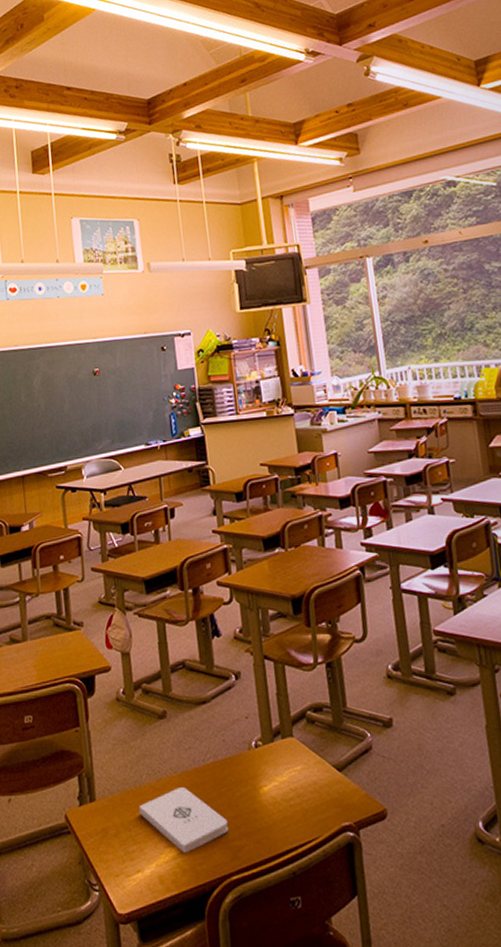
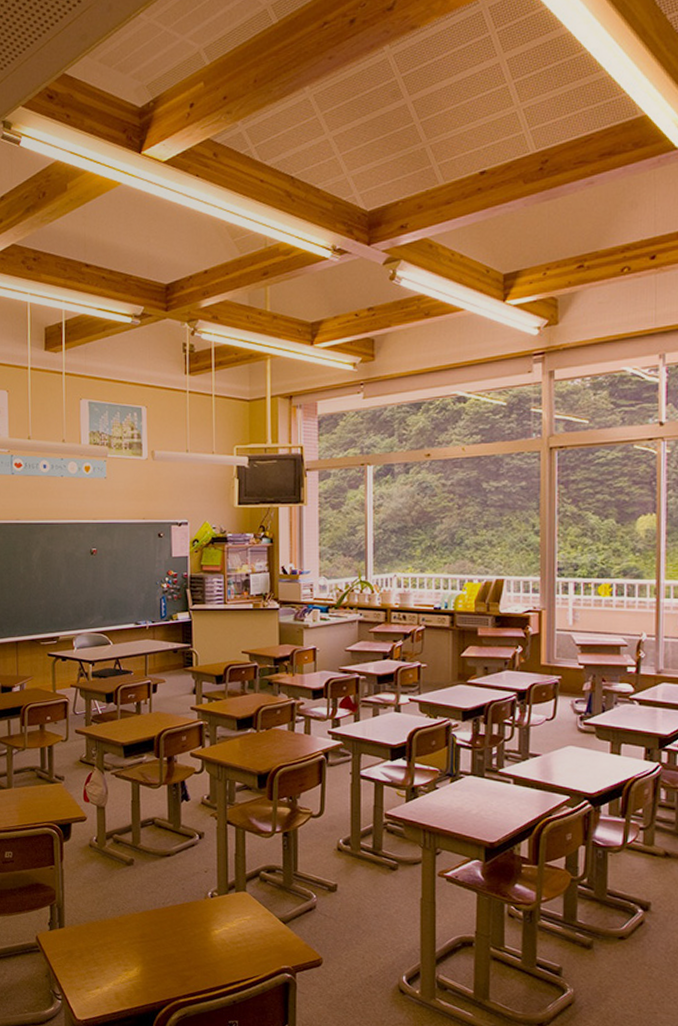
notepad: present [139,787,229,853] -> none [102,924,181,977]

